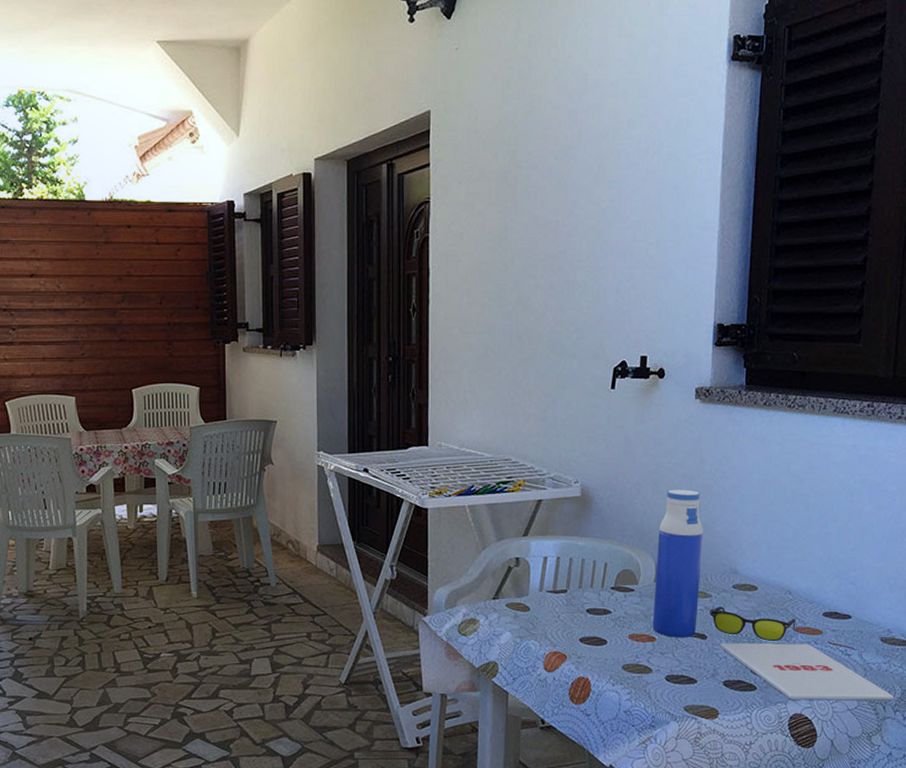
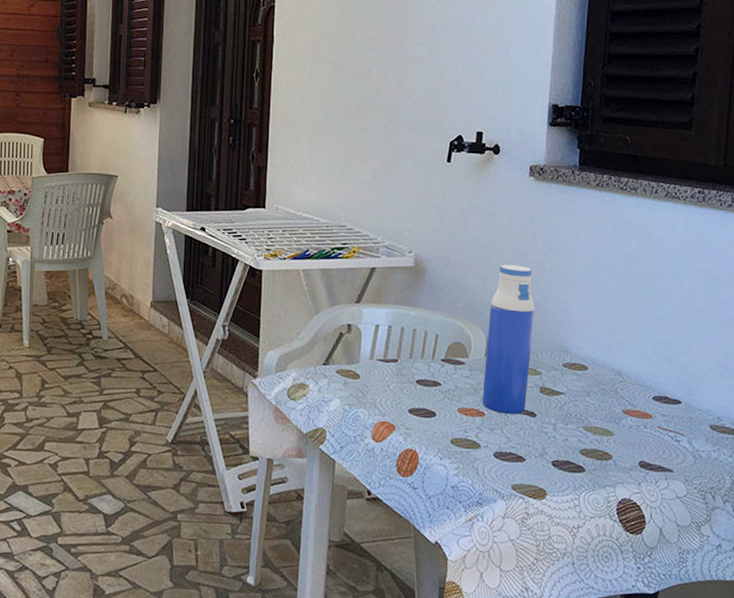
sunglasses: present [710,606,796,642] -> none [540,384,626,424]
magazine: present [720,642,894,701] -> none [549,421,724,491]

